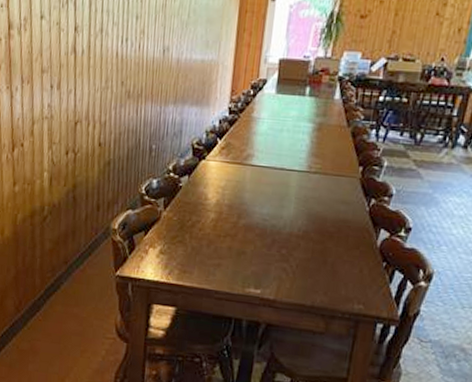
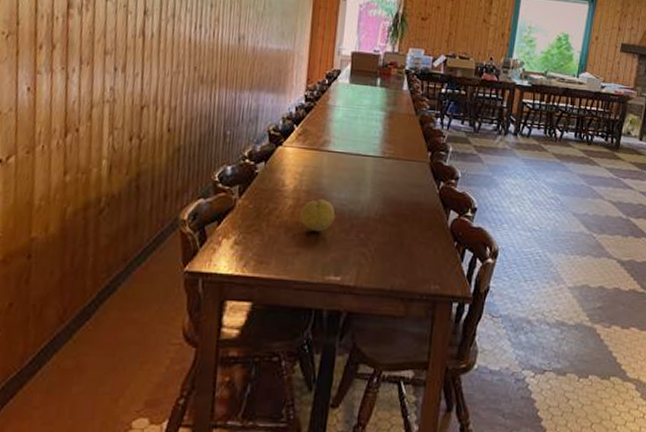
fruit: none [221,213,257,246] -> present [300,199,336,232]

